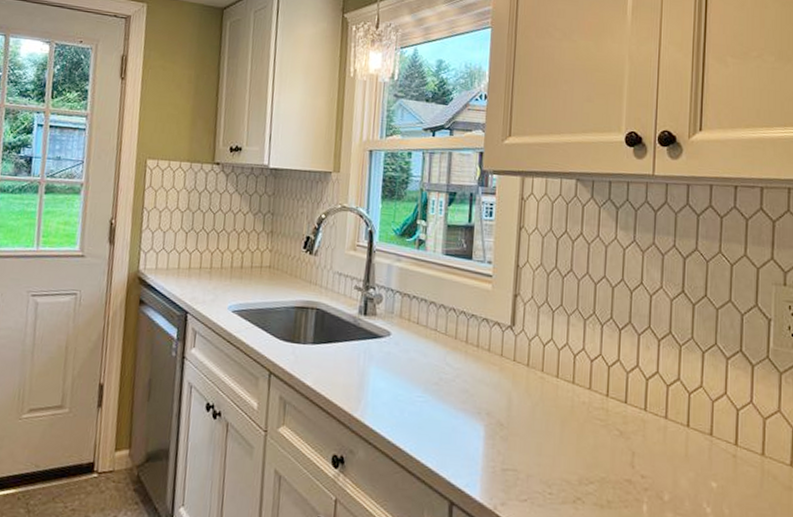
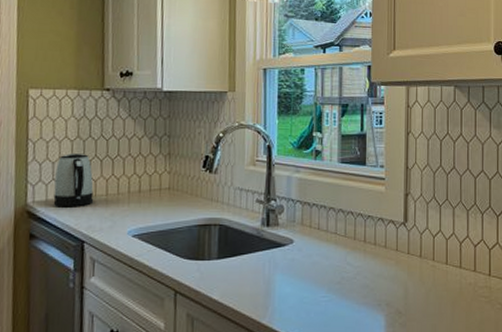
kettle: none [162,224,200,277] -> present [53,152,94,207]

